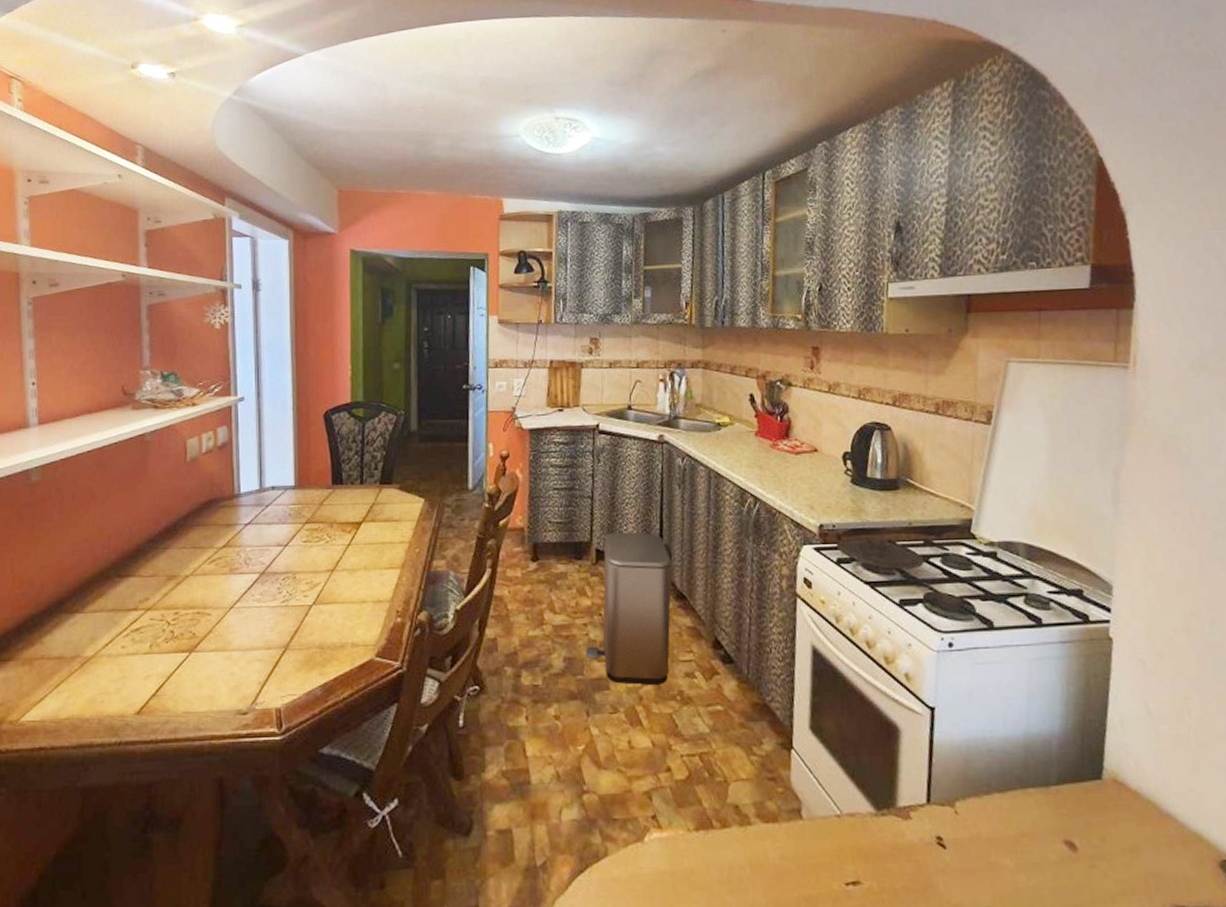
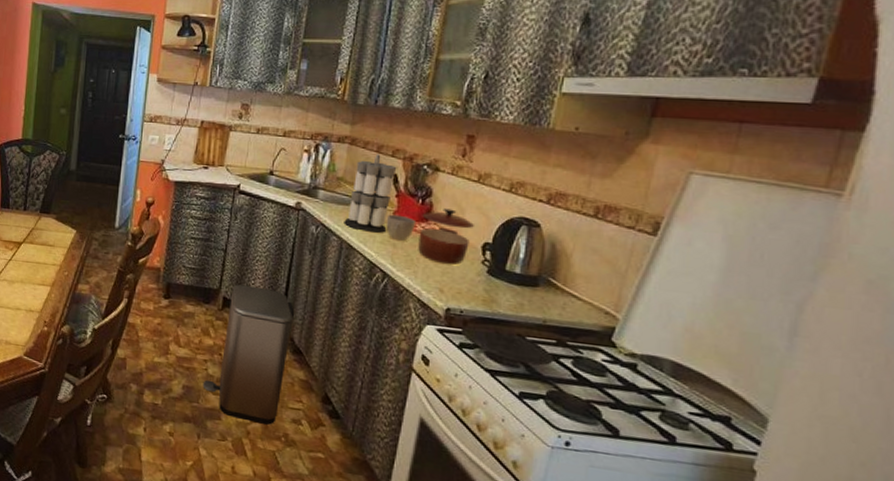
spice rack: none [708,375,752,458] -> present [344,154,397,234]
cup: none [749,435,779,463] -> present [386,214,417,242]
saucepan: none [782,422,832,480] -> present [418,208,474,266]

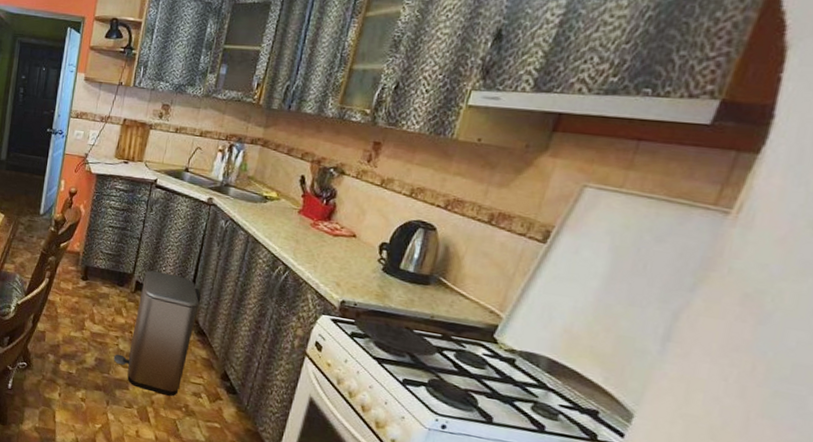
spice rack: present [344,154,397,234] -> none [251,156,305,230]
cup: present [386,214,417,242] -> none [291,212,320,239]
saucepan: present [418,208,474,266] -> none [319,209,374,262]

